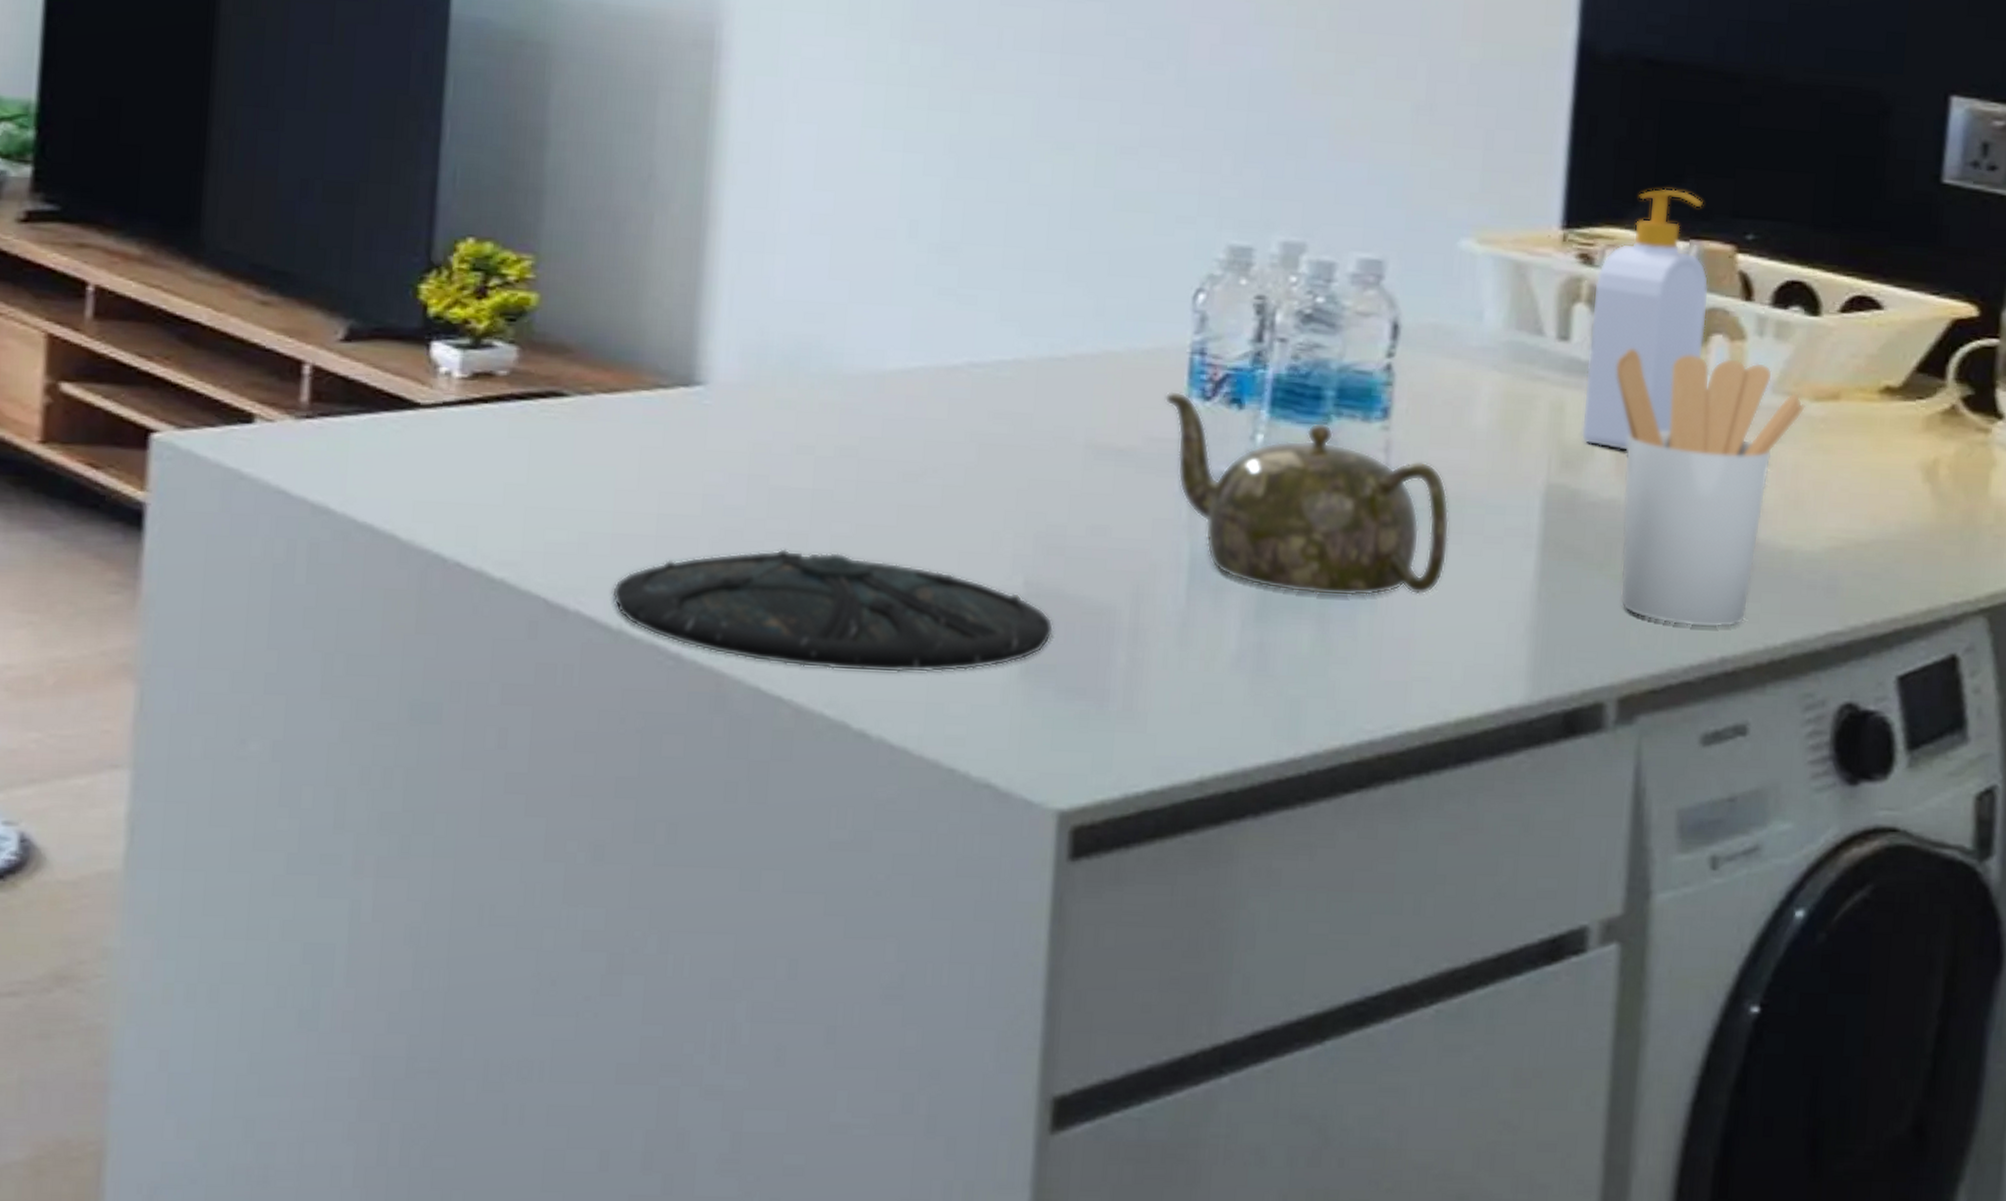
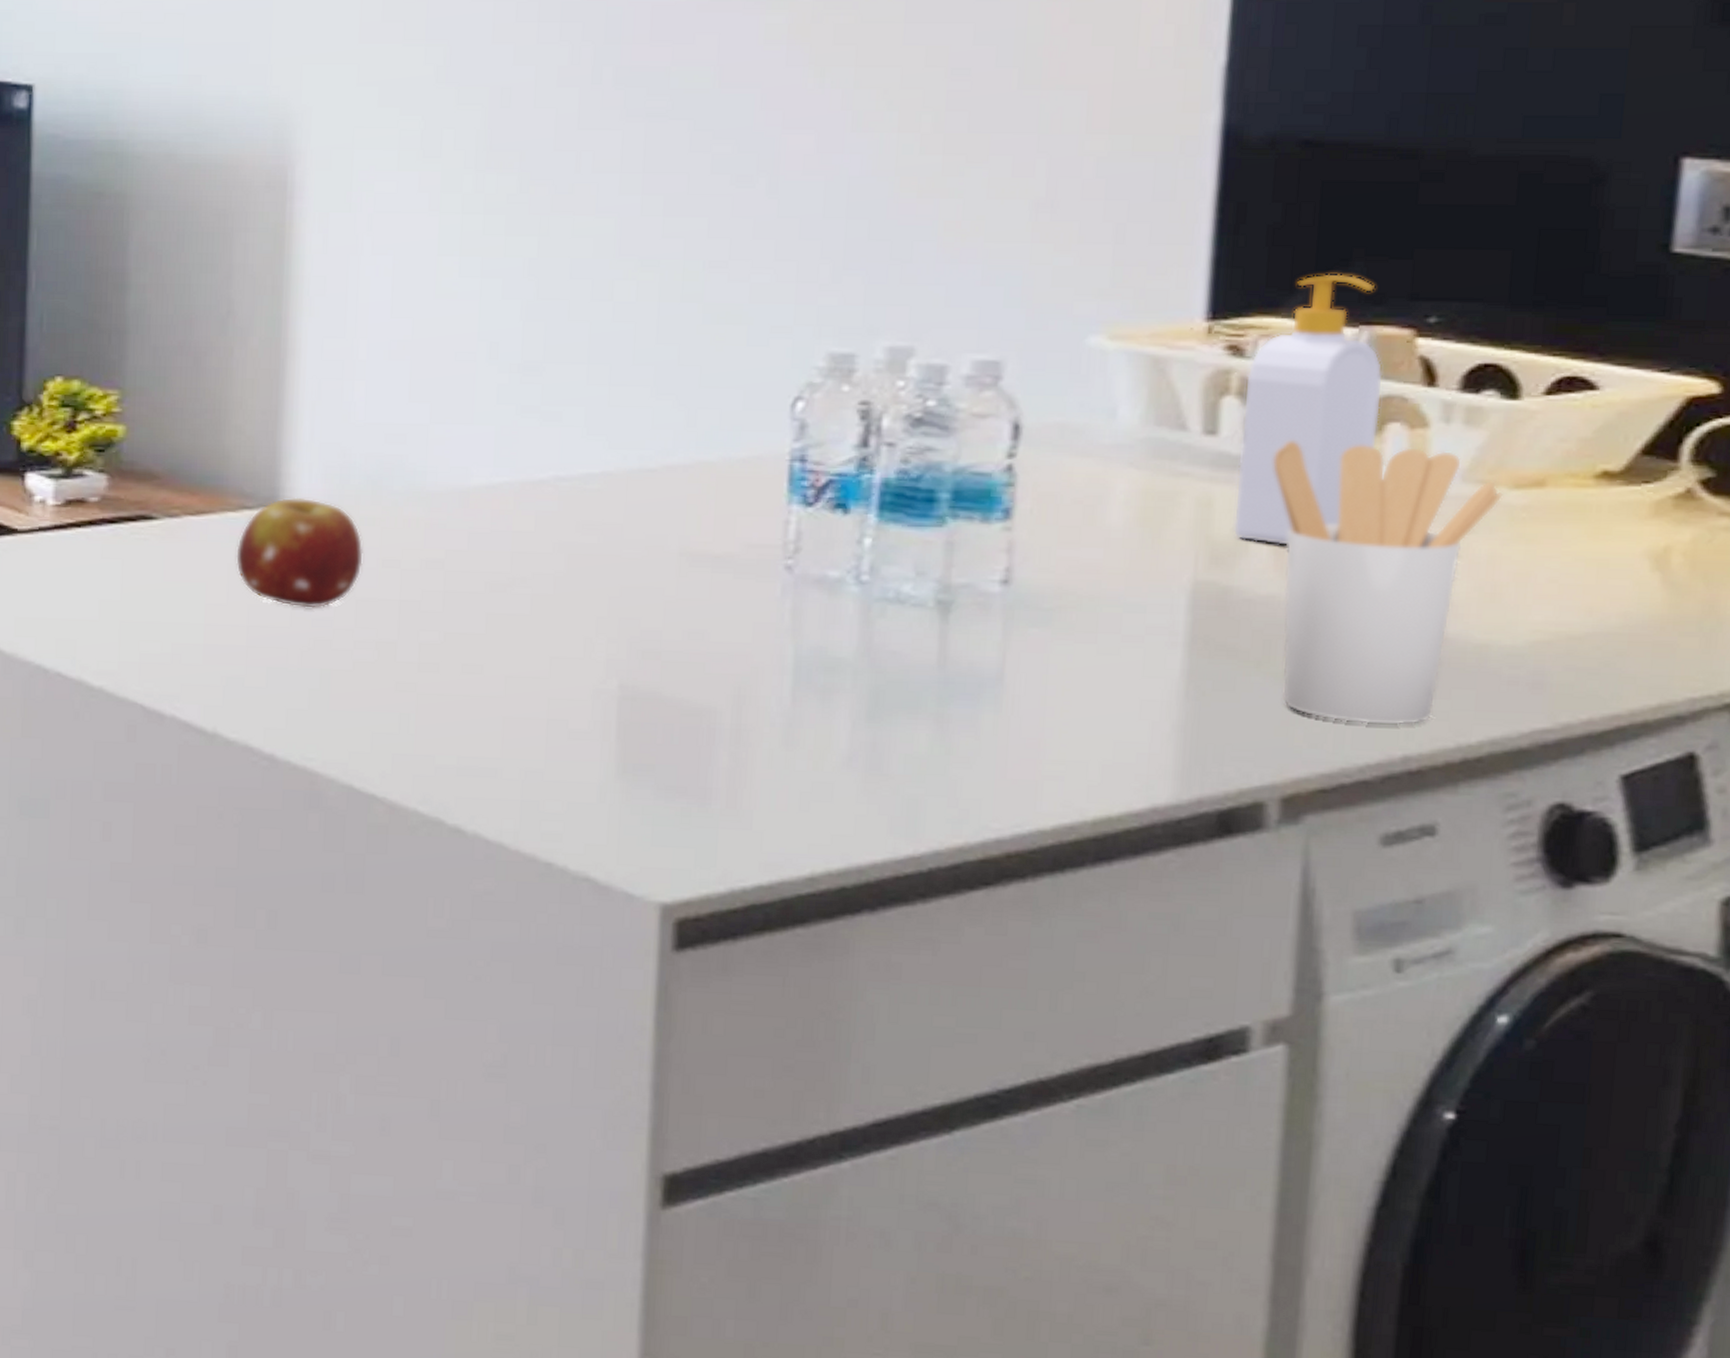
plate: present [612,548,1054,673] -> none [206,656,652,773]
fruit: none [647,376,779,496] -> present [235,497,364,608]
teapot: present [1164,390,1450,597] -> none [763,497,1082,697]

